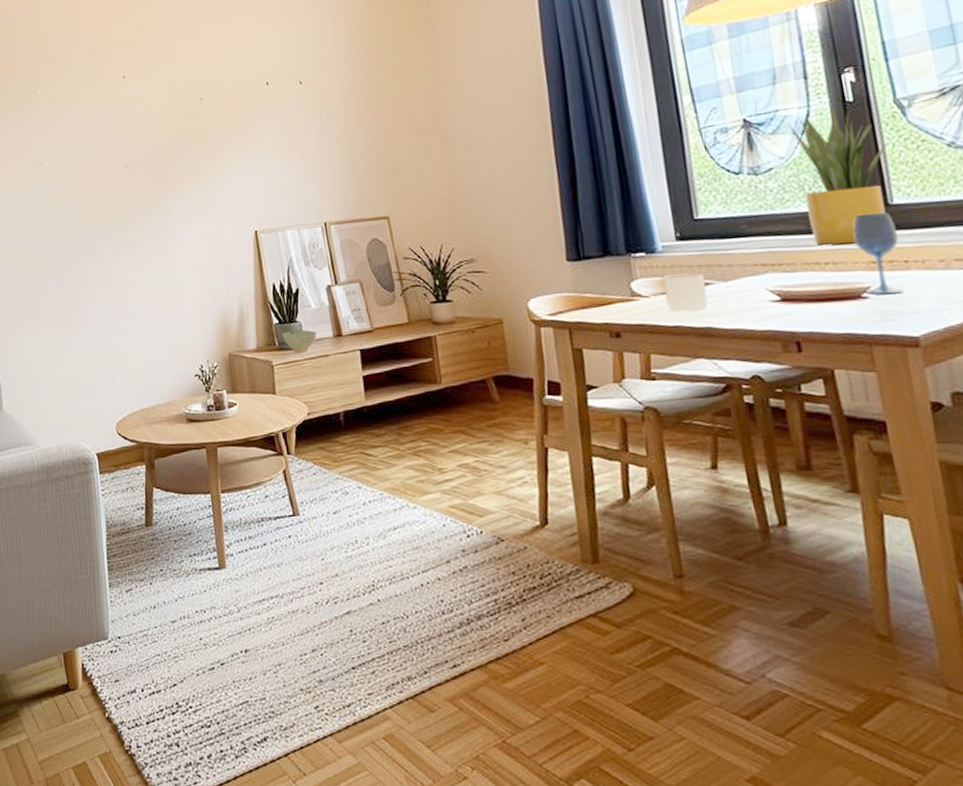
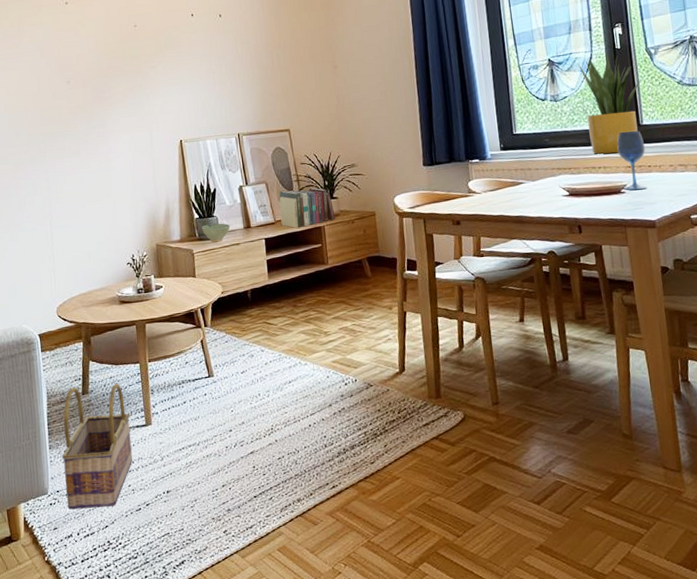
basket: none [122,515,205,662] -> present [61,383,133,510]
books: none [377,287,451,339] -> present [279,187,336,229]
mug: present [662,273,708,313] -> none [490,175,521,205]

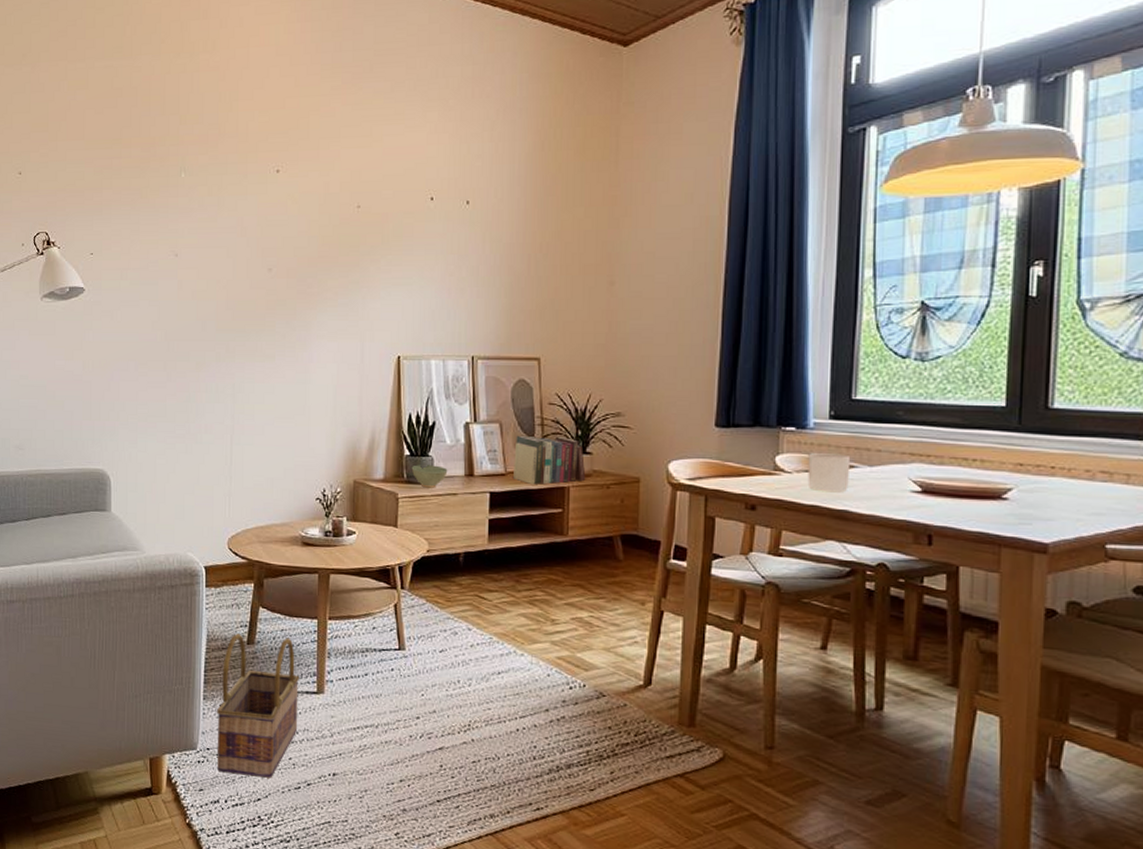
mug: none [490,175,521,205] -> present [807,453,851,493]
planter: present [577,54,642,154] -> none [965,303,1064,443]
wineglass: present [617,131,648,191] -> none [1006,414,1050,499]

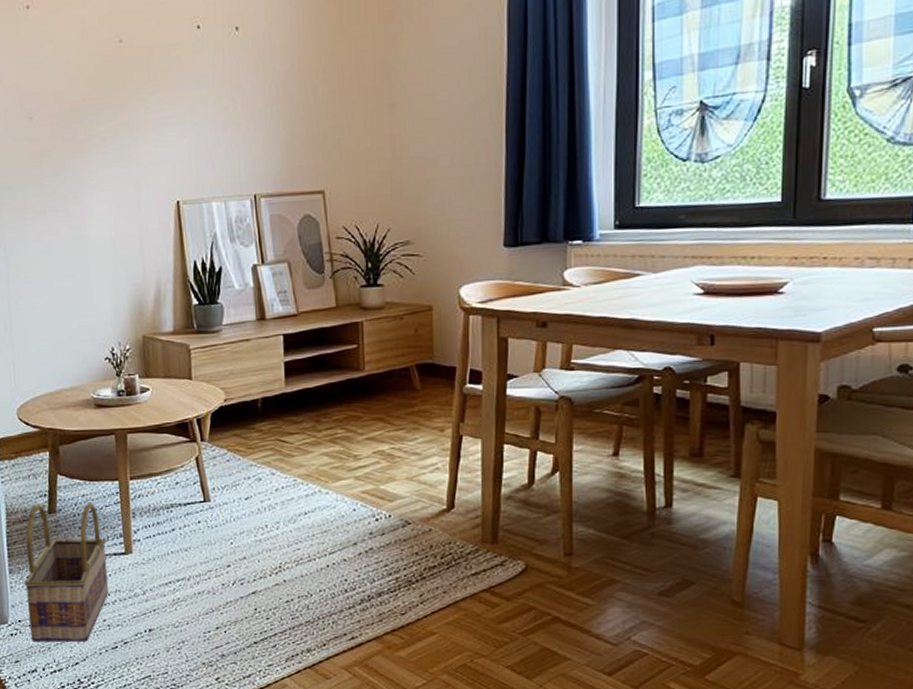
bowl: present [411,465,448,488] -> none [201,312,239,337]
books: present [513,435,586,485] -> none [305,270,379,323]
mug: present [807,453,851,493] -> none [595,263,636,303]

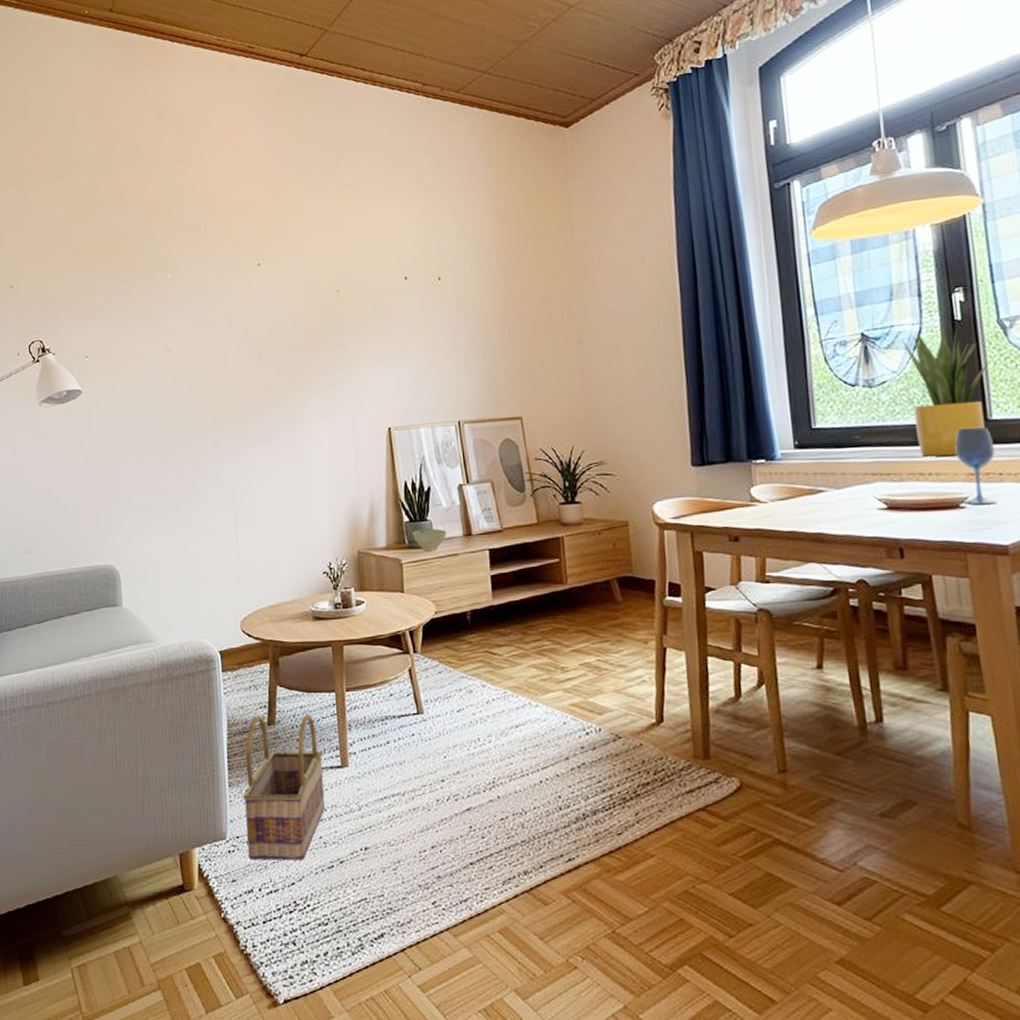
bowl: none [201,312,239,337] -> present [411,528,447,552]
planter: none [742,96,835,239] -> present [901,327,992,457]
wineglass: none [782,208,823,291] -> present [955,427,998,505]

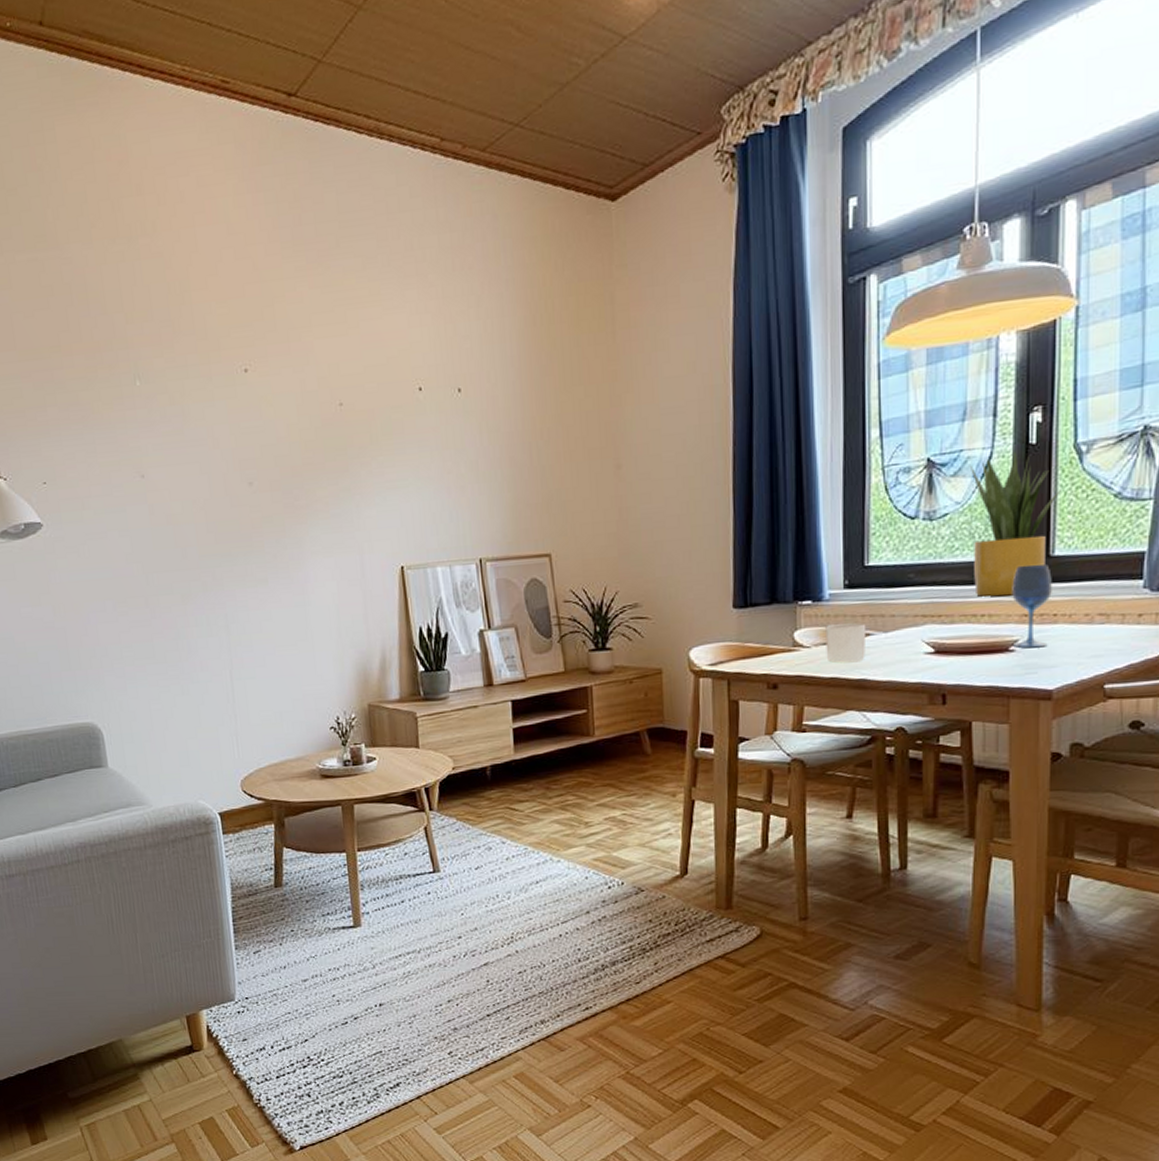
basket: present [242,714,326,860] -> none [250,875,338,1020]
bowl: present [411,528,447,552] -> none [427,678,466,704]
mug: none [780,480,821,518] -> present [825,623,867,664]

